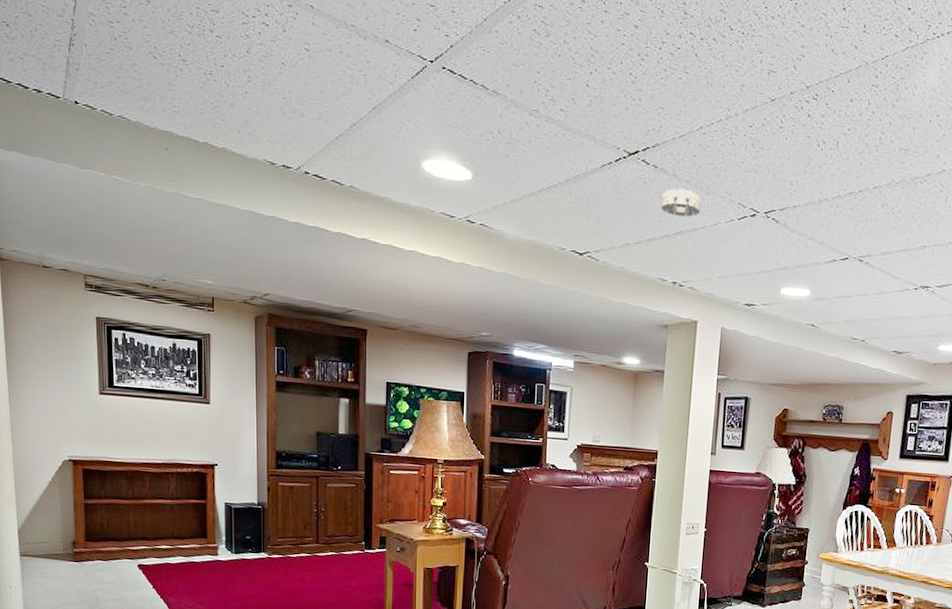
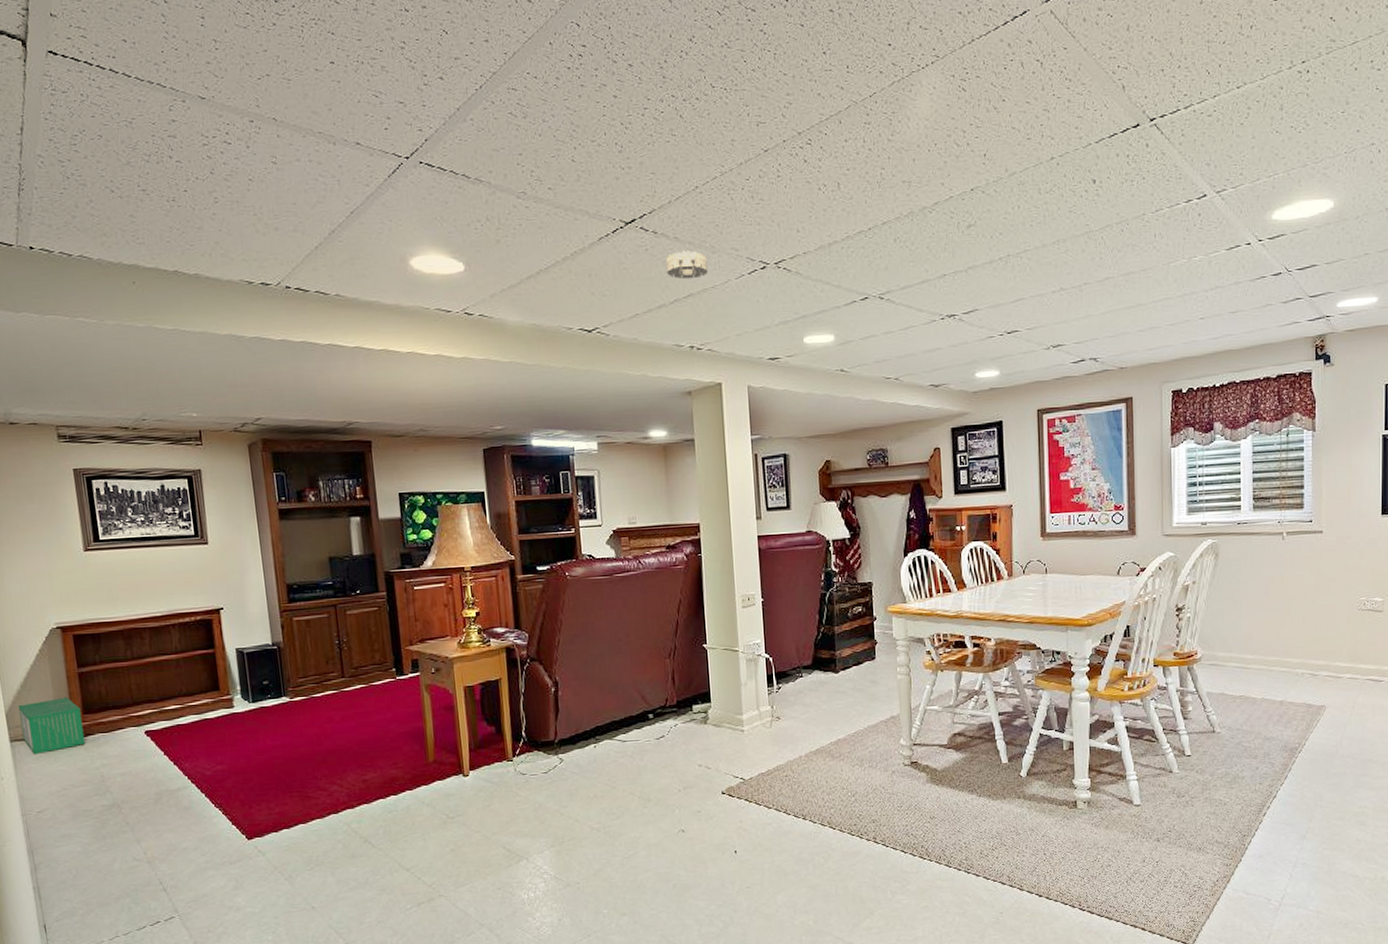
storage bin: none [29,523,85,571] -> present [18,697,86,755]

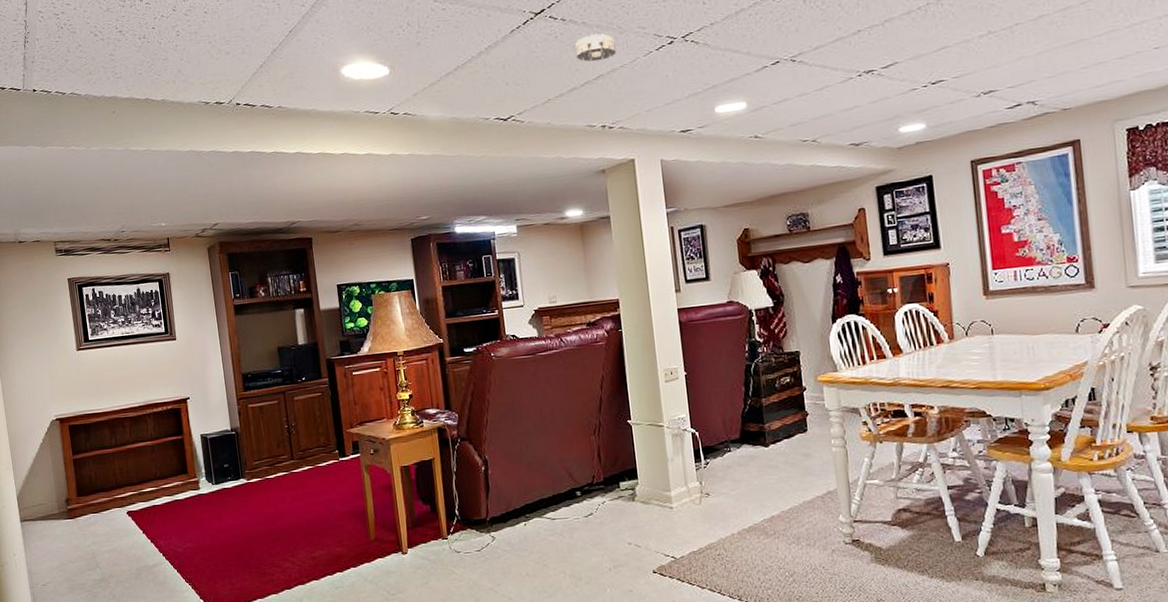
storage bin: present [18,697,86,755] -> none [26,481,80,534]

